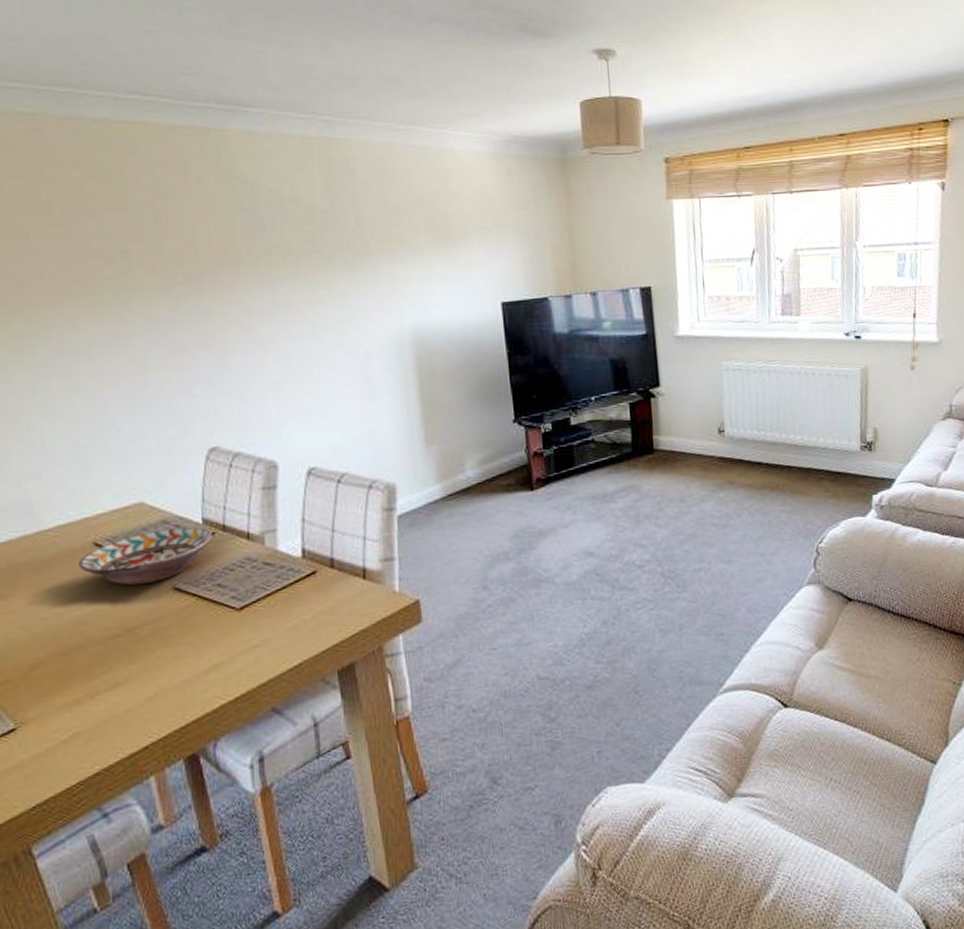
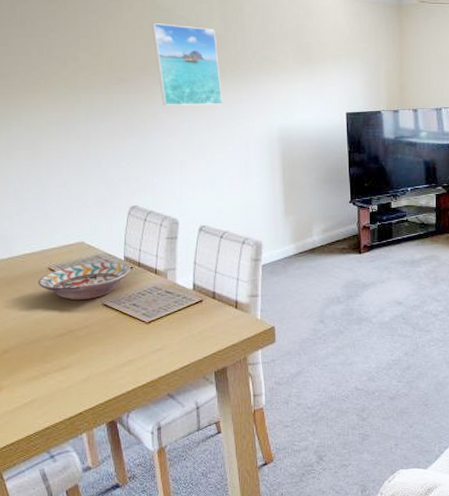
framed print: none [230,199,332,308] -> present [152,23,222,105]

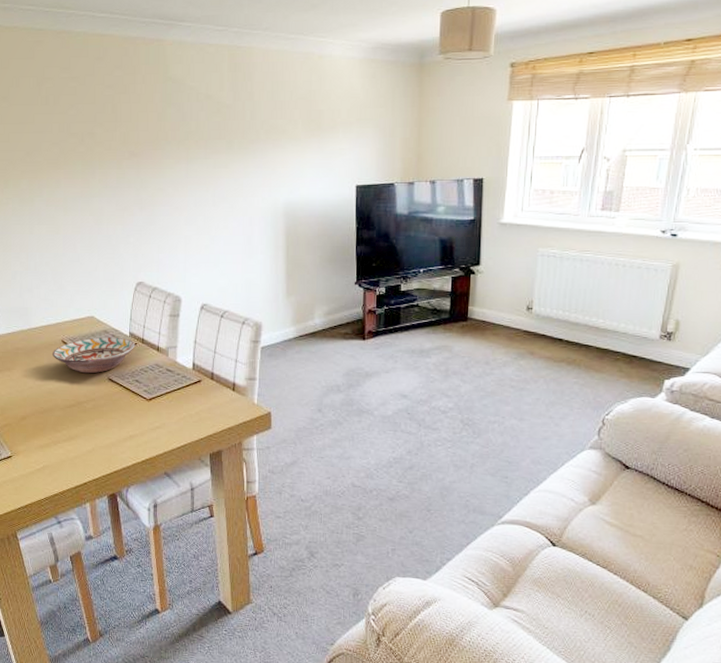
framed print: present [152,23,222,105] -> none [163,95,229,180]

